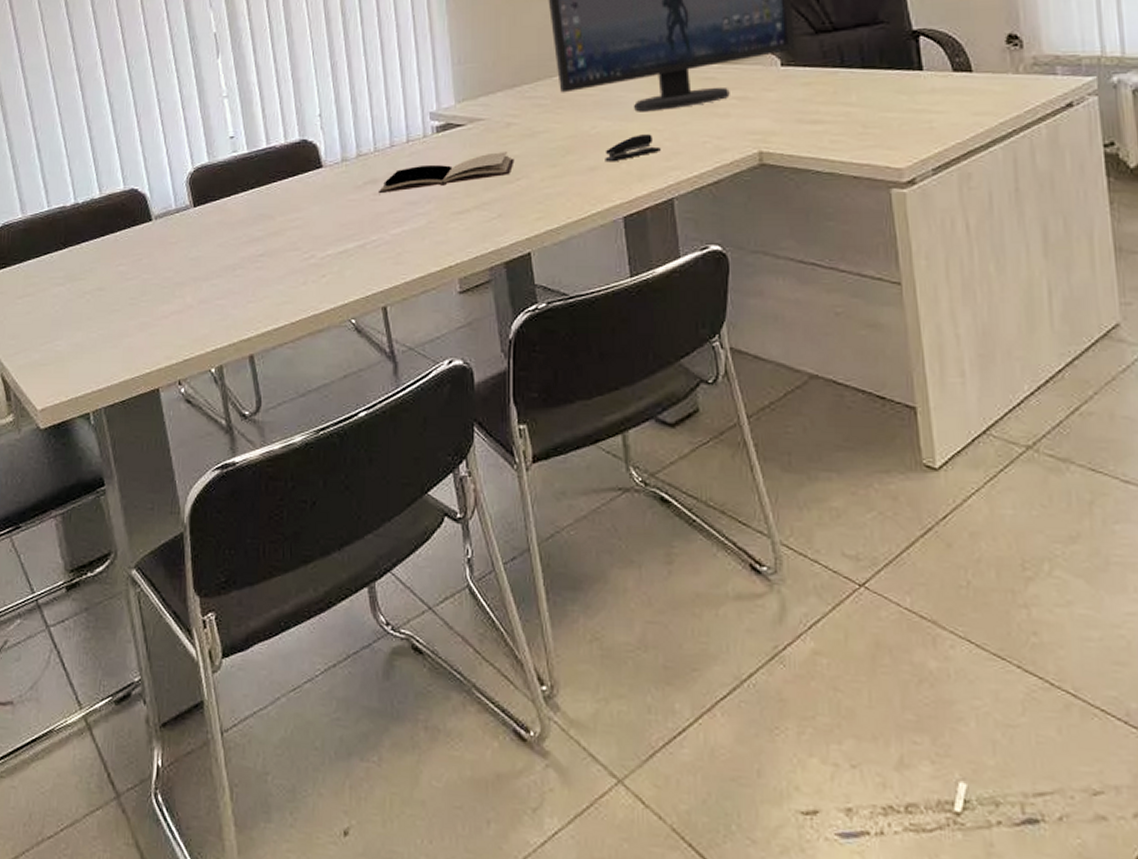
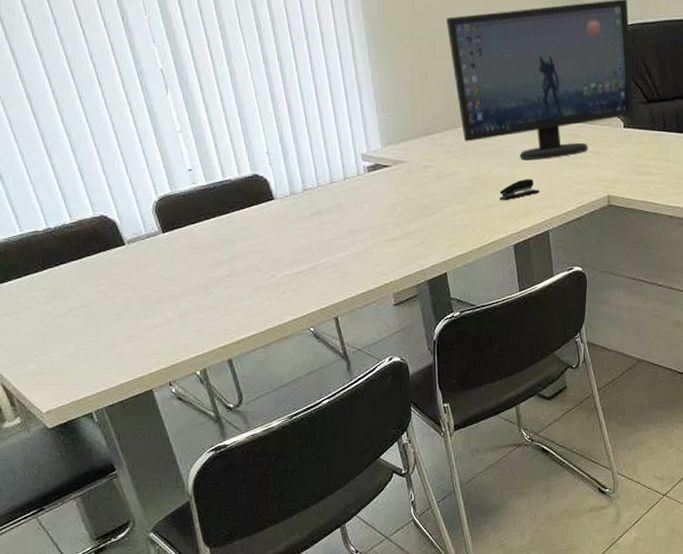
book: present [378,152,514,194] -> none [323,190,431,224]

